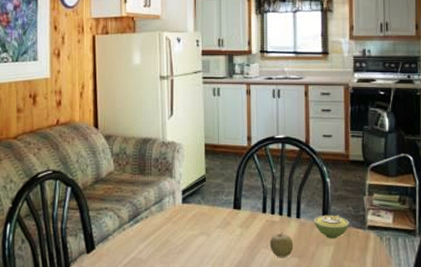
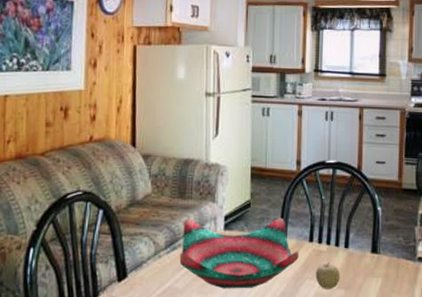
decorative bowl: none [142,190,253,259] -> present [179,217,299,289]
sugar bowl: present [314,214,349,239] -> none [362,245,399,271]

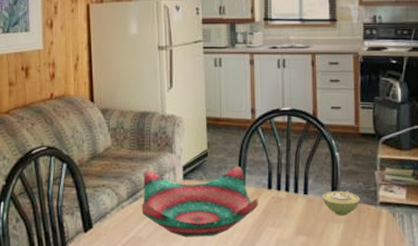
fruit: present [315,261,340,290] -> none [275,208,301,236]
sugar bowl: none [362,245,399,271] -> present [322,190,360,216]

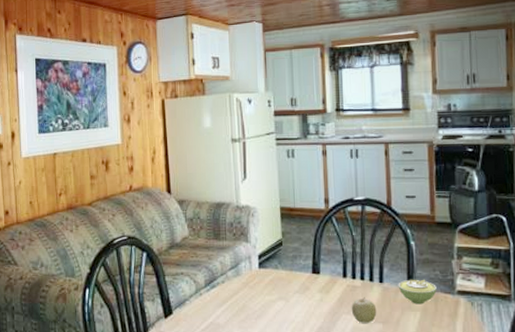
decorative bowl: present [141,166,258,237] -> none [219,255,333,324]
fruit: none [275,208,301,236] -> present [351,296,377,324]

